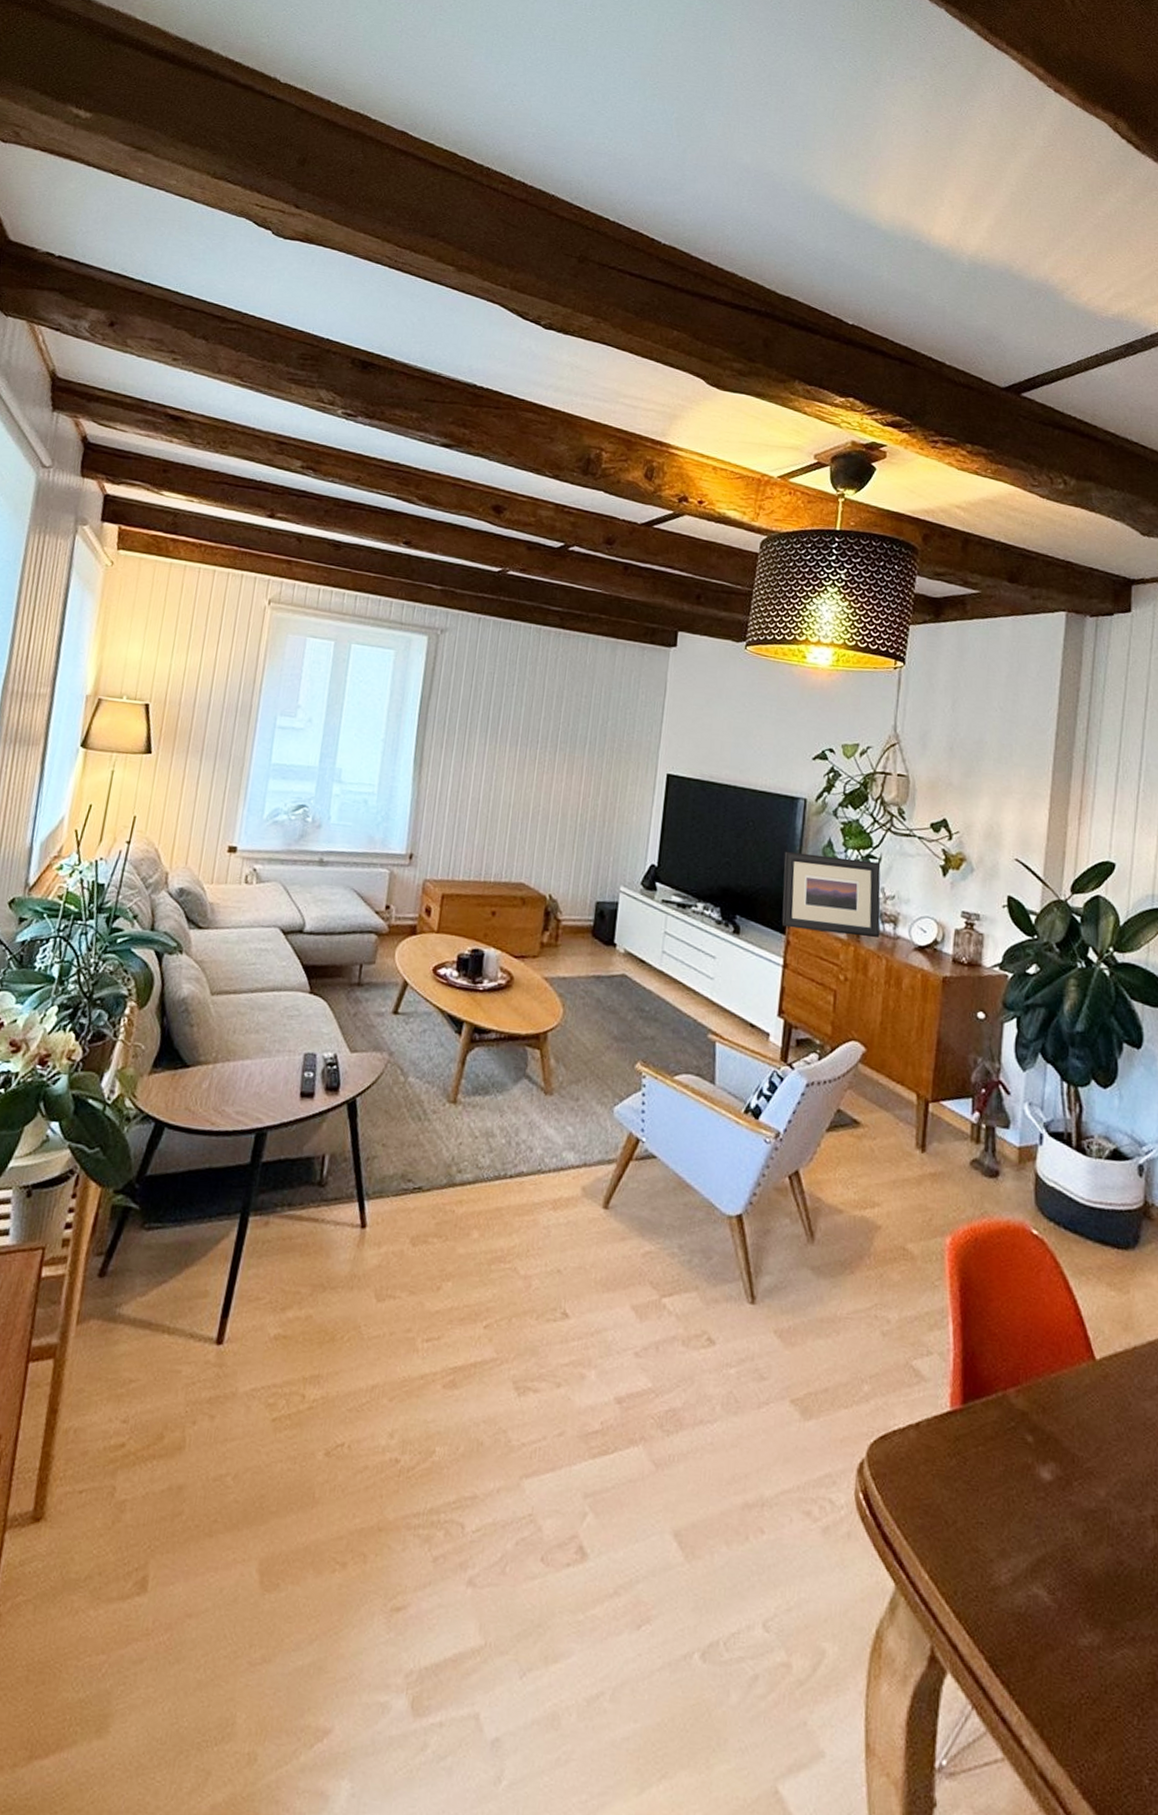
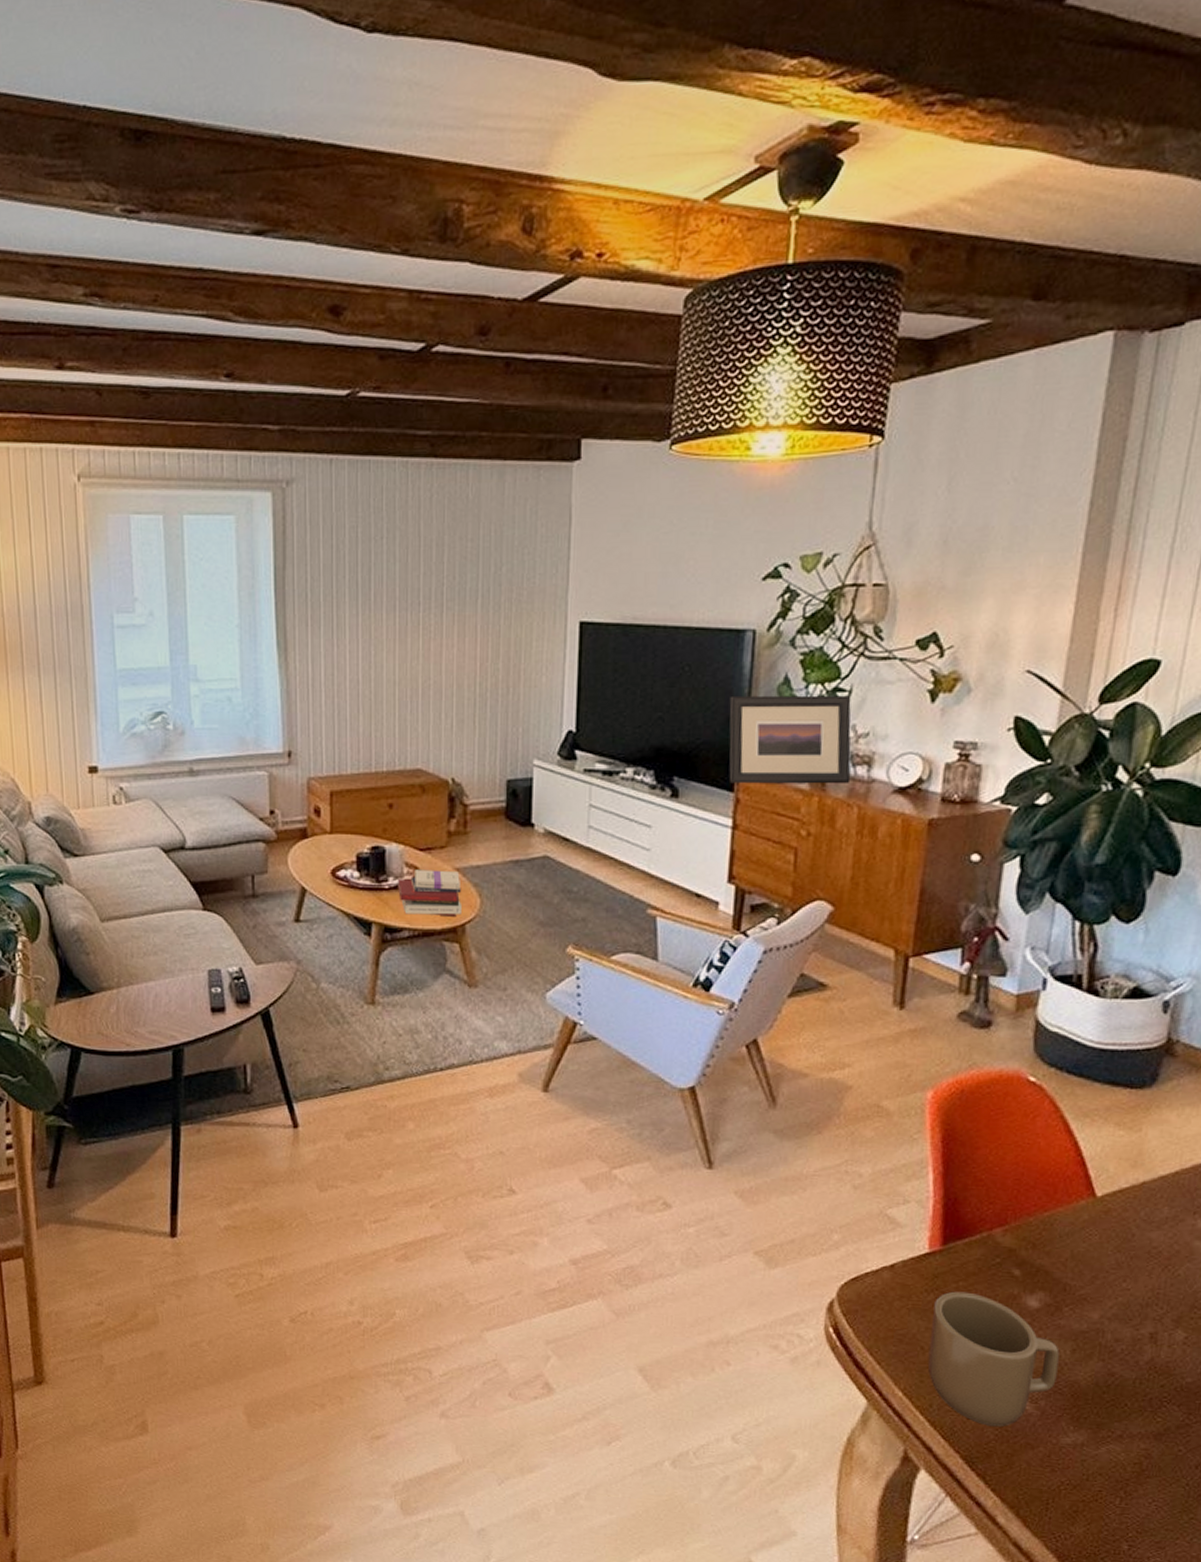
books: none [490,975,548,1024] -> present [397,869,462,917]
mug: none [951,1457,1073,1623] -> present [927,1291,1060,1427]

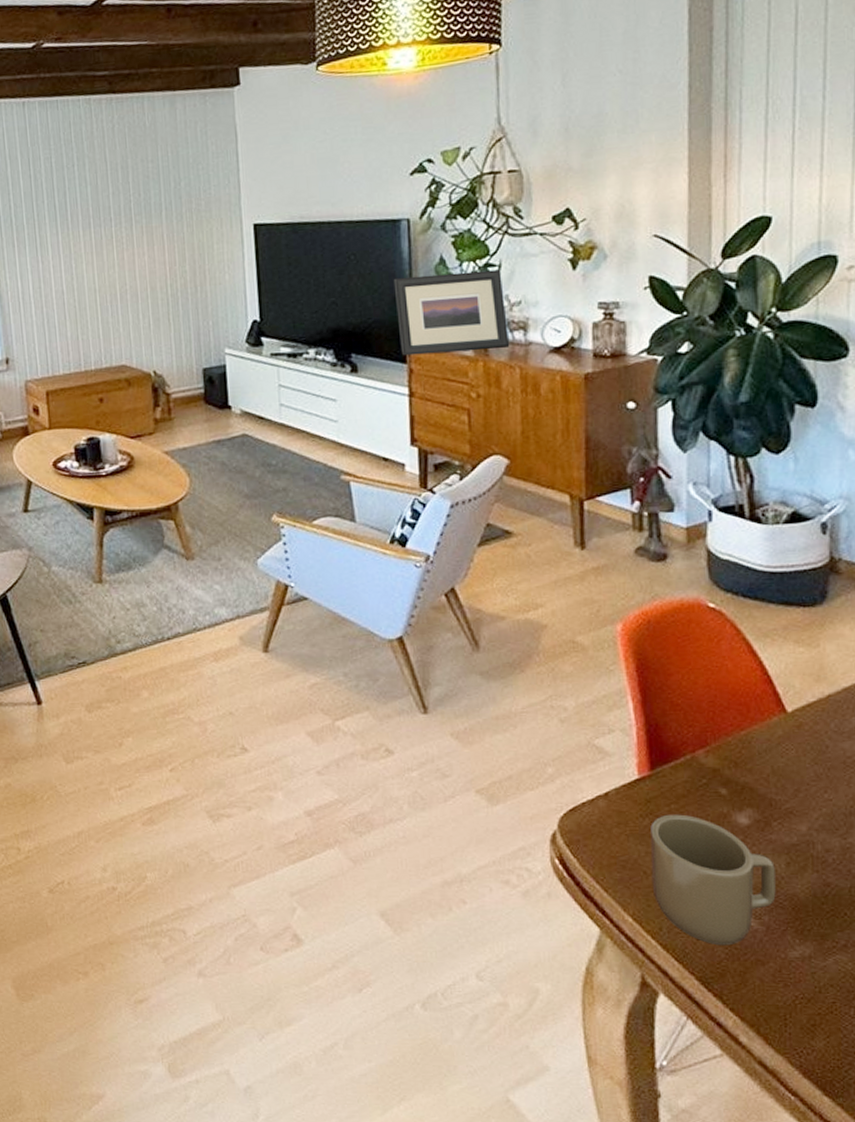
books: present [397,869,462,917] -> none [113,454,173,497]

